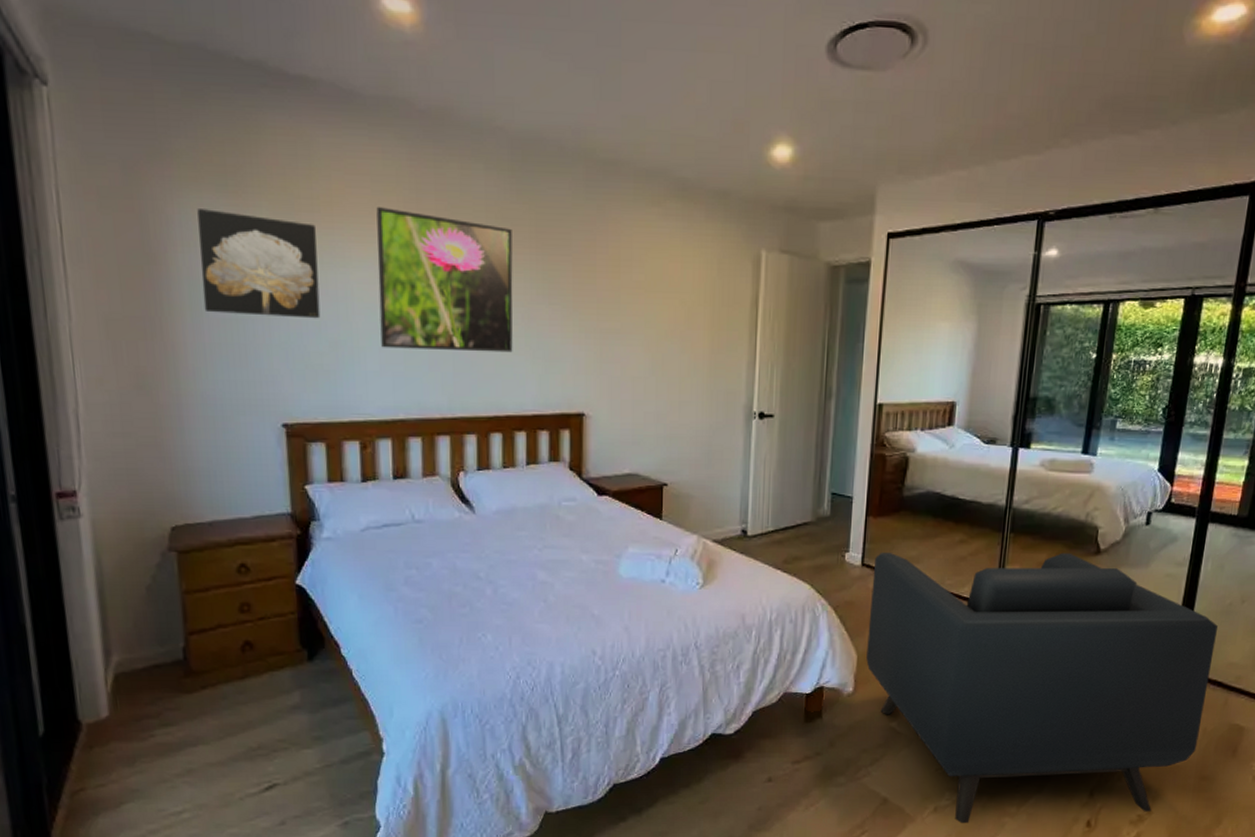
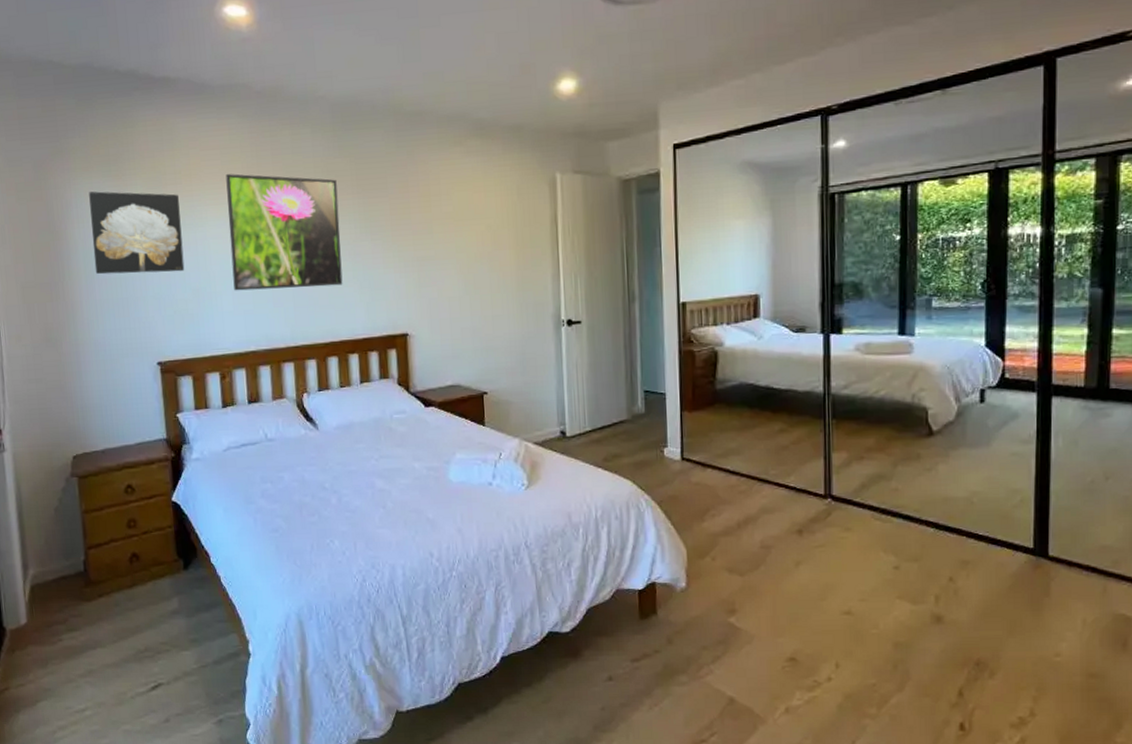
armchair: present [866,552,1218,824] -> none [694,436,1081,726]

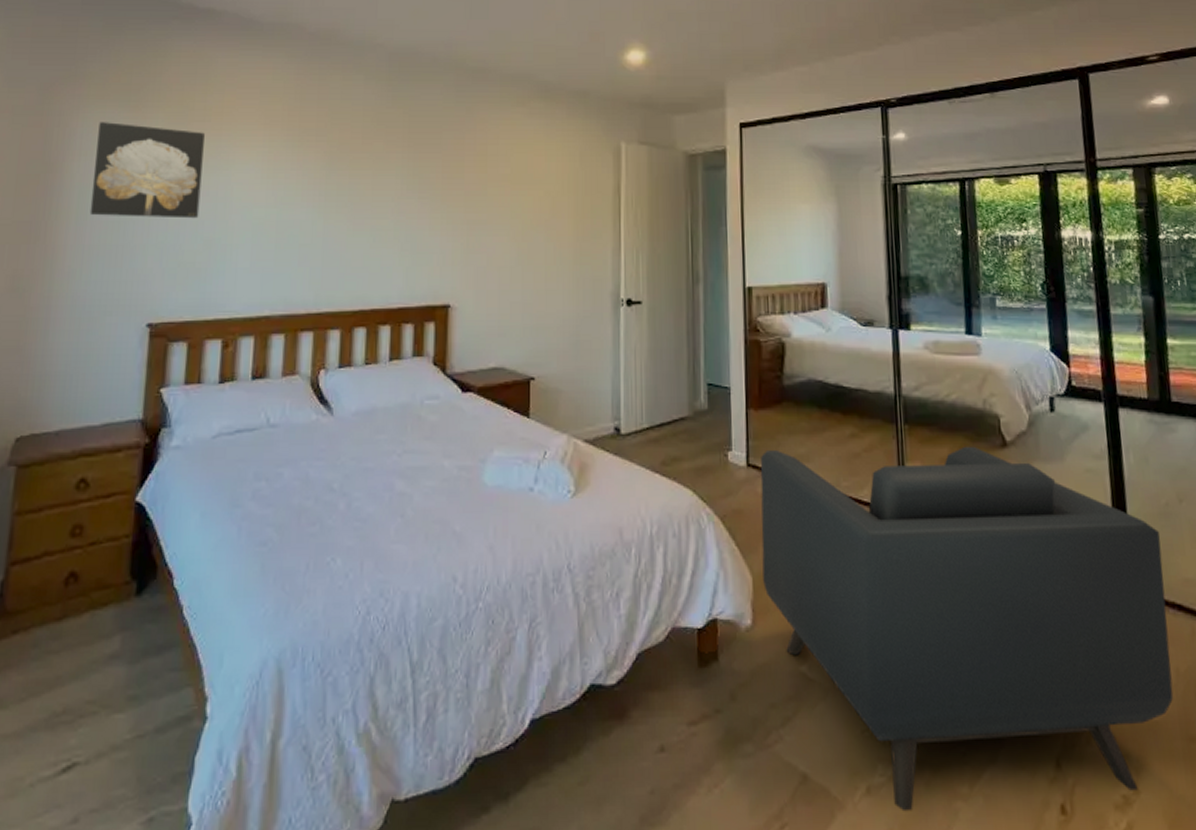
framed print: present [226,174,343,291] -> none [254,115,386,246]
armchair: none [694,436,1081,726] -> present [760,446,1174,812]

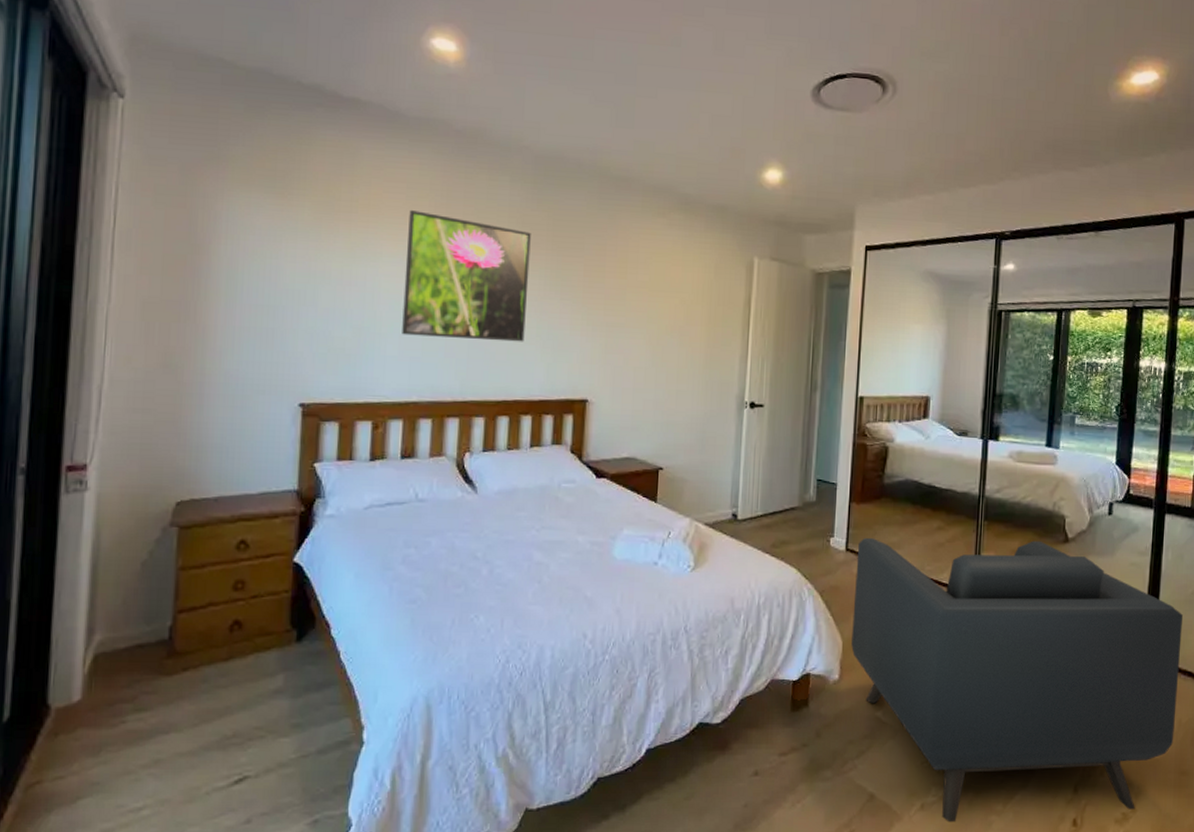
wall art: present [89,122,205,219] -> none [239,207,352,307]
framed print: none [254,115,386,246] -> present [402,210,531,342]

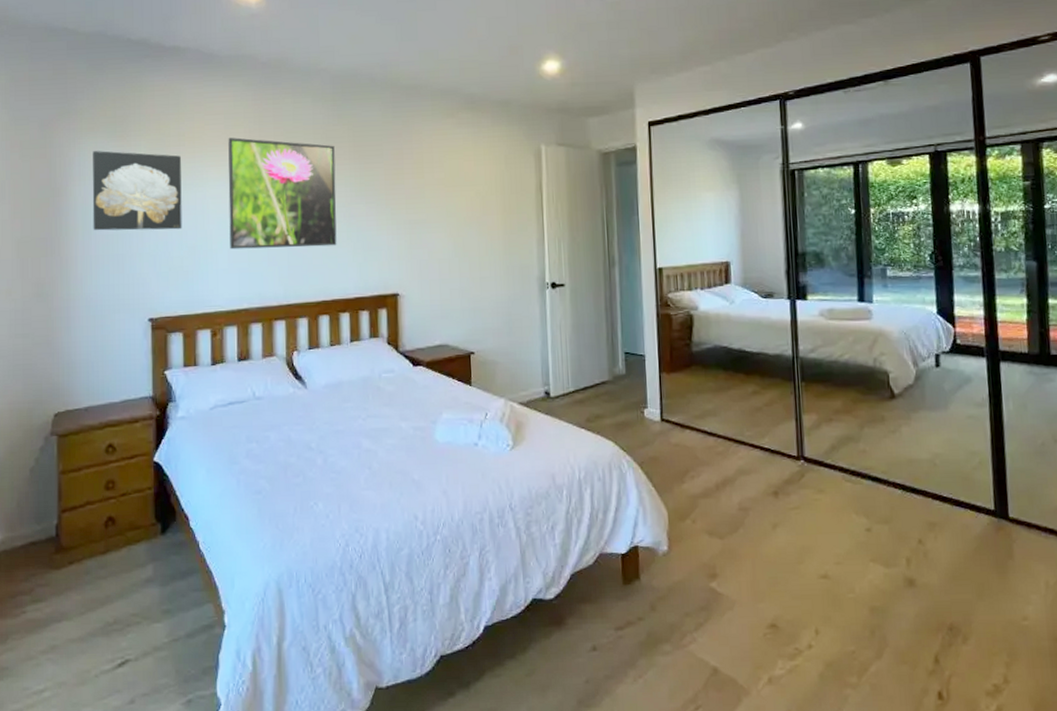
wall art: none [239,207,352,307] -> present [92,151,182,231]
armchair: present [851,538,1183,823] -> none [673,398,1043,697]

